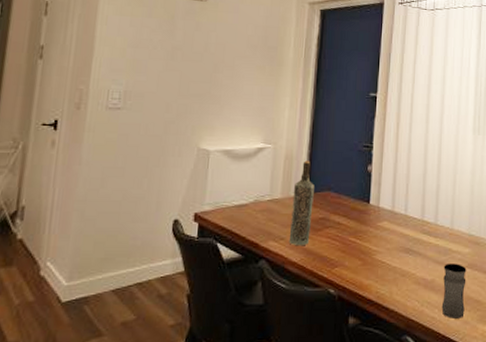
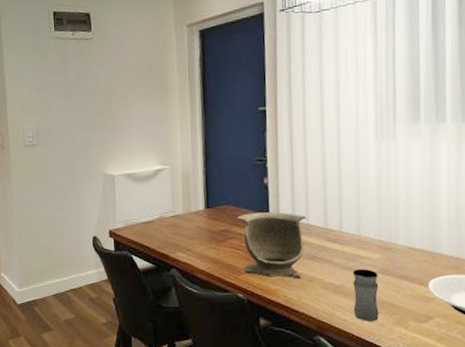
bottle: present [289,160,314,246] -> none [193,178,215,256]
decorative bowl: none [336,201,405,272] -> present [236,212,306,278]

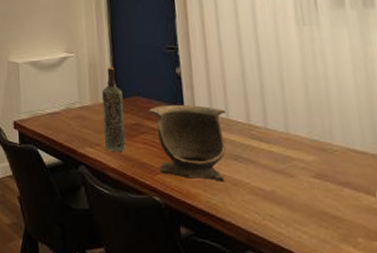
bottle: none [193,178,215,256] -> present [101,67,126,152]
jar: present [352,269,379,321] -> none [284,173,321,236]

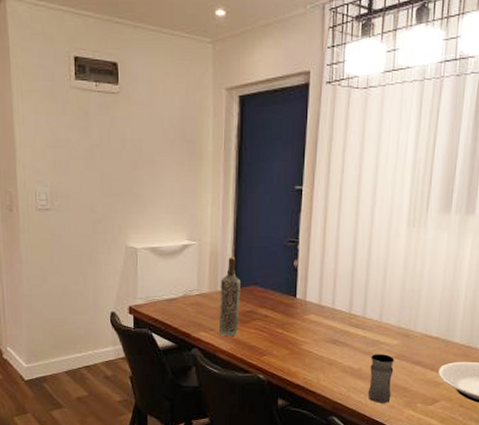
decorative bowl: present [148,105,227,181] -> none [263,295,332,361]
jar: none [284,173,321,236] -> present [368,354,394,403]

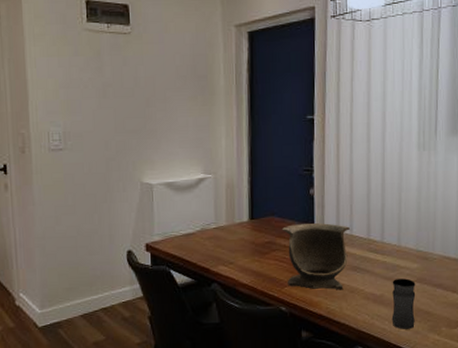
bottle: present [218,256,240,337] -> none [237,188,258,269]
decorative bowl: none [263,295,332,361] -> present [281,223,350,290]

